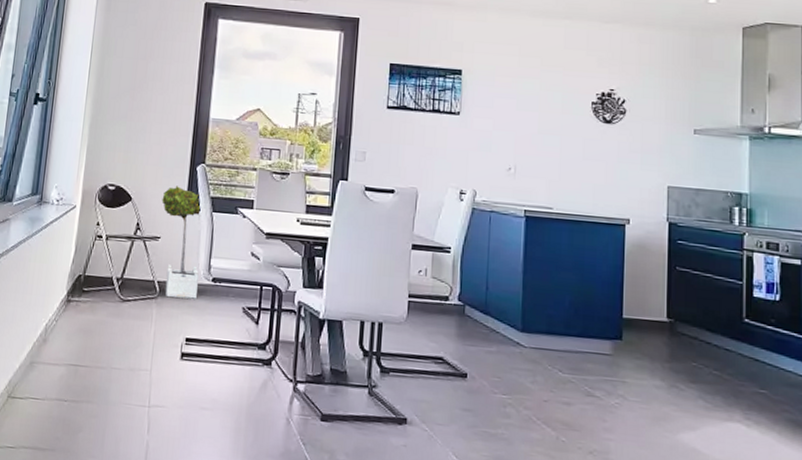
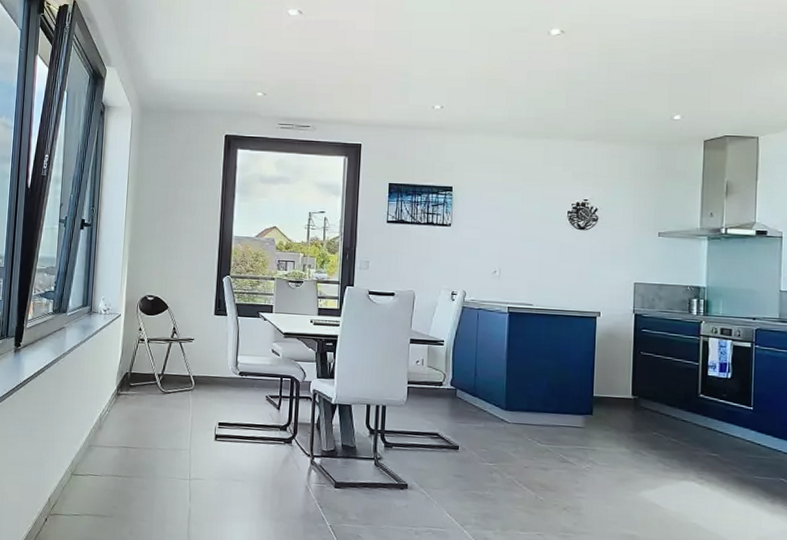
potted tree: present [162,186,201,299] -> none [194,295,228,390]

